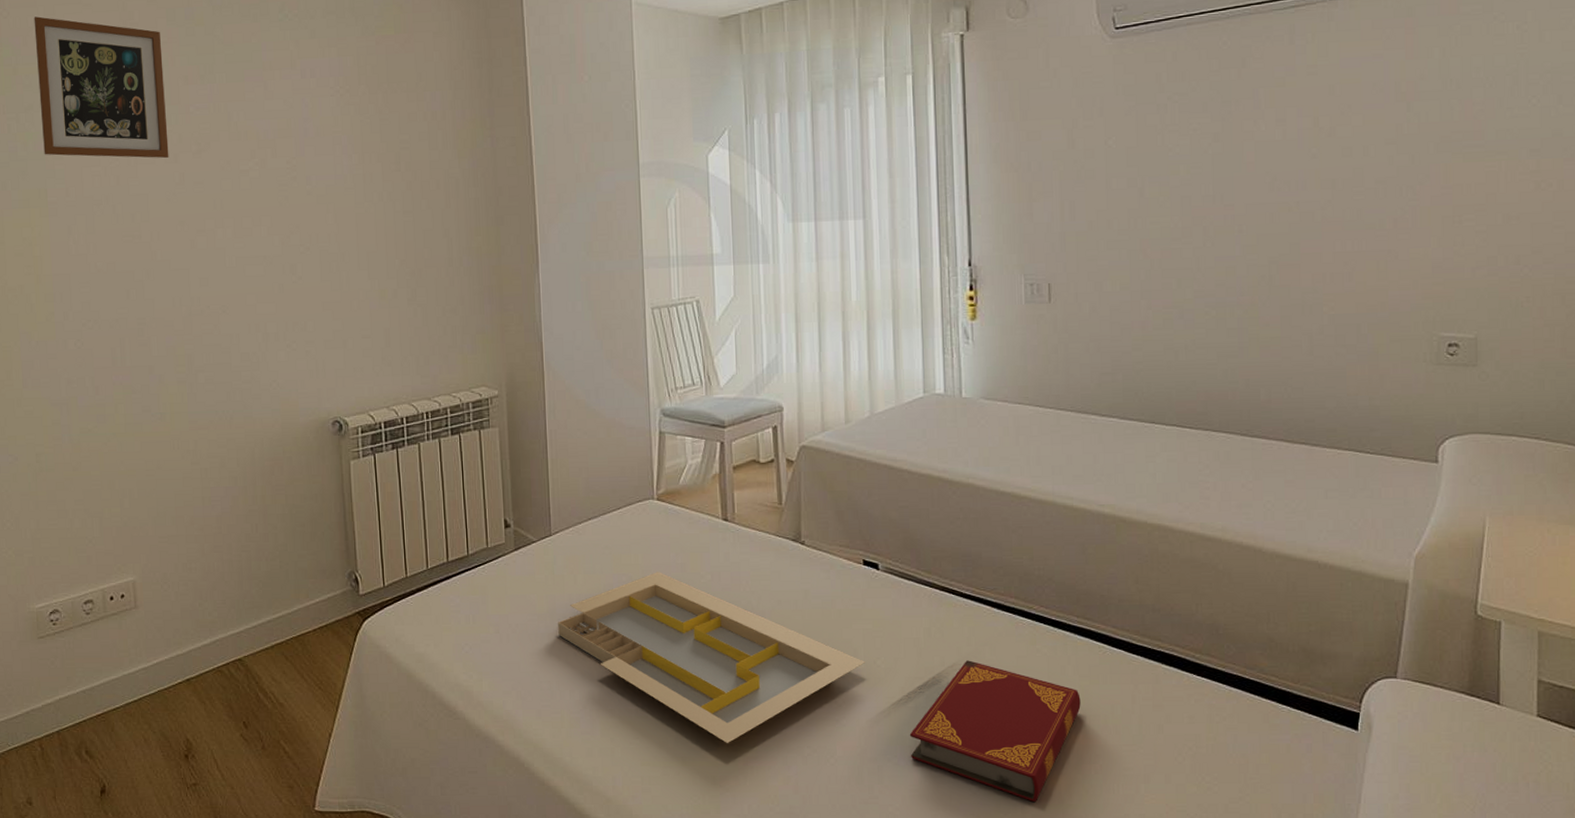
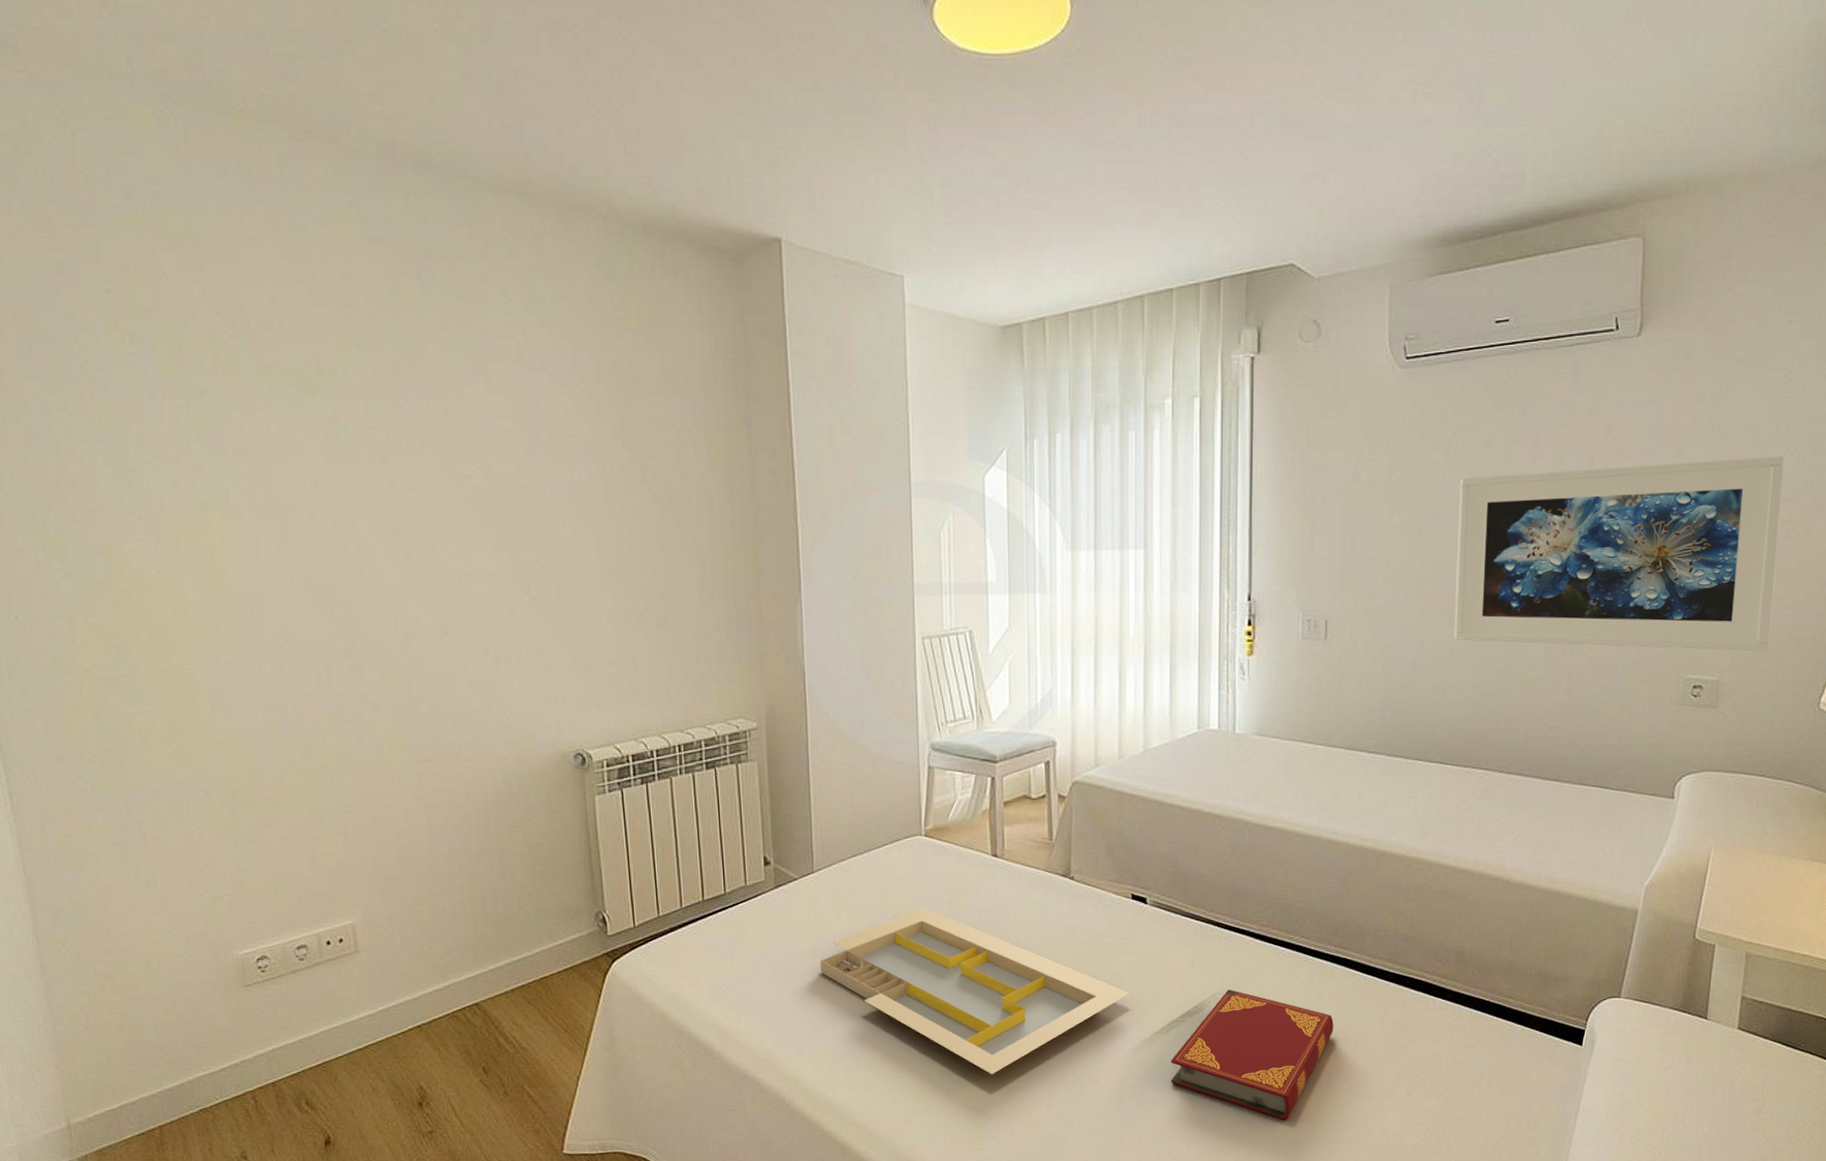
picture frame: present [34,16,169,159] -> none [201,285,376,459]
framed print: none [1179,107,1528,308] -> present [1454,456,1784,652]

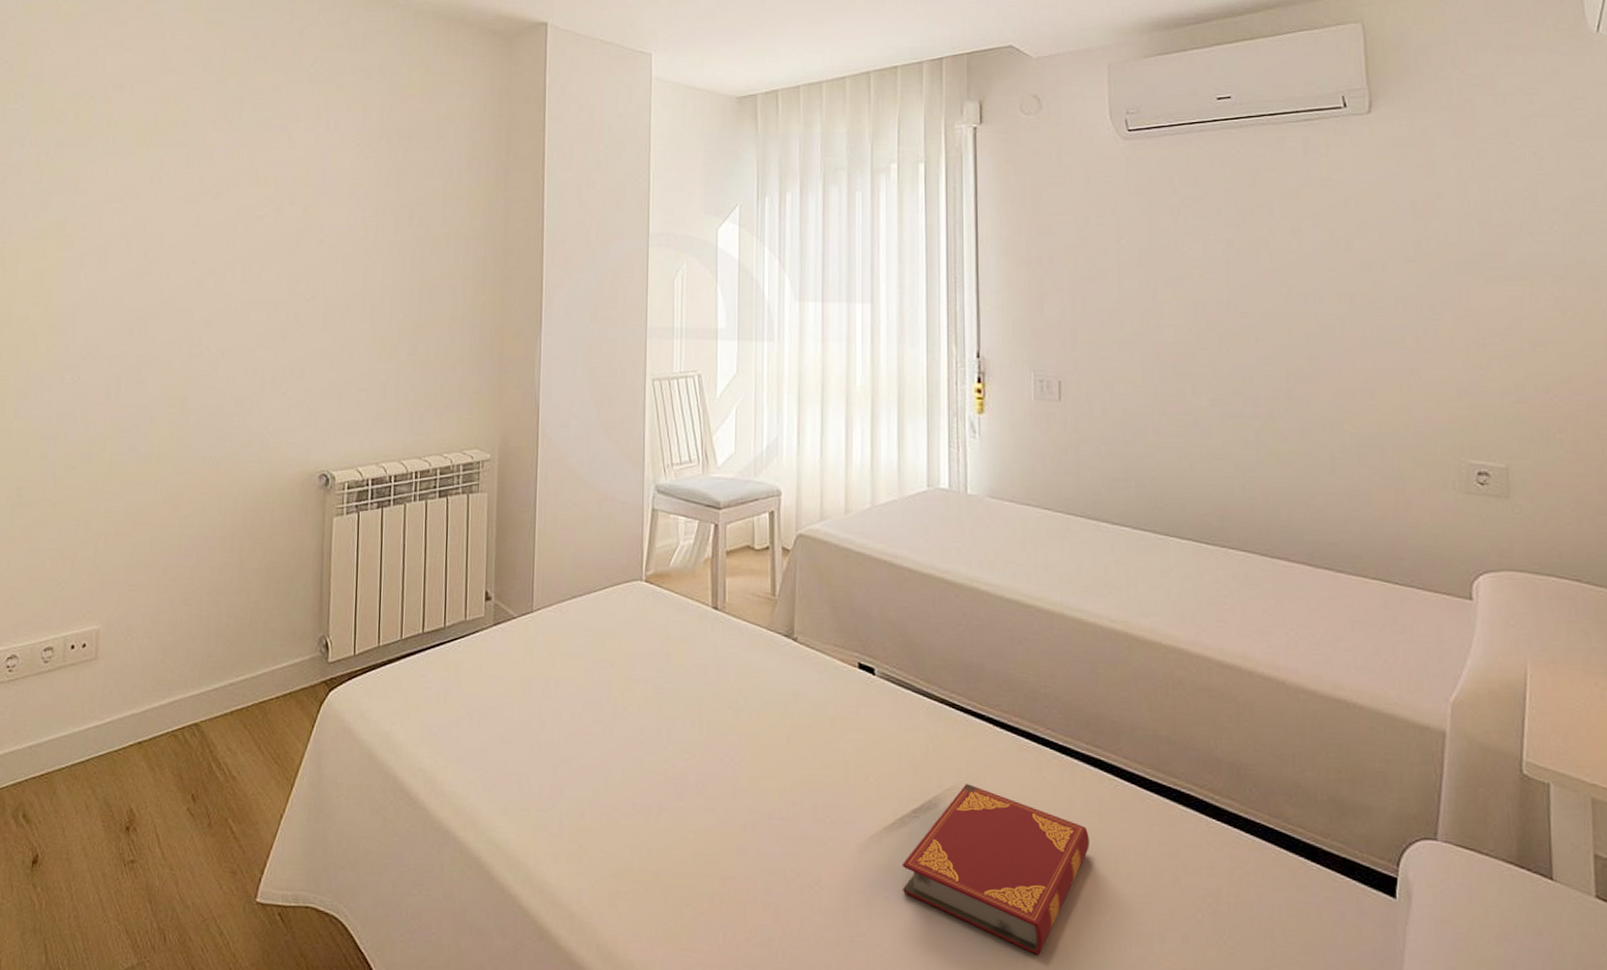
serving tray: present [820,908,1130,1074] -> none [532,660,856,859]
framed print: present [1454,456,1784,652] -> none [1193,233,1560,439]

